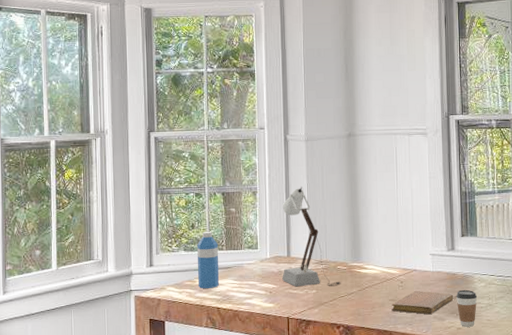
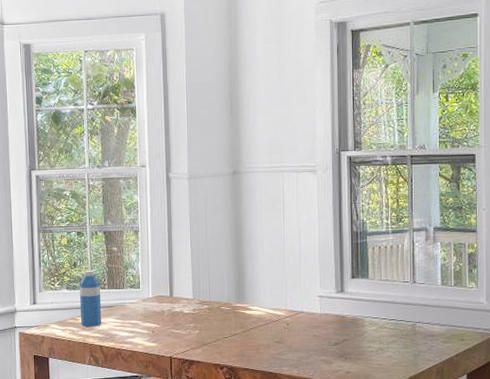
desk lamp: present [282,187,341,287] -> none [164,226,225,327]
notebook: present [391,290,454,315] -> none [277,332,342,358]
coffee cup: present [456,289,478,327] -> none [345,333,368,371]

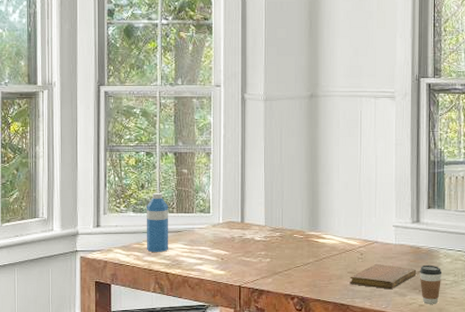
notebook: none [277,332,342,358] -> present [350,263,417,290]
coffee cup: none [345,333,368,371] -> present [419,265,442,304]

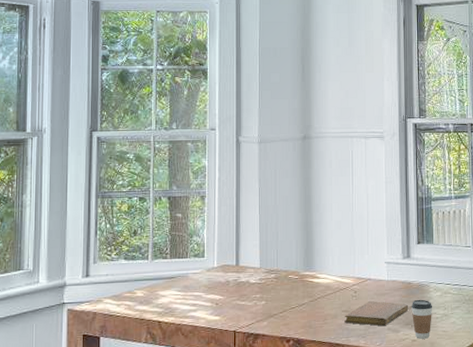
water bottle: present [147,192,168,252] -> none [139,238,161,300]

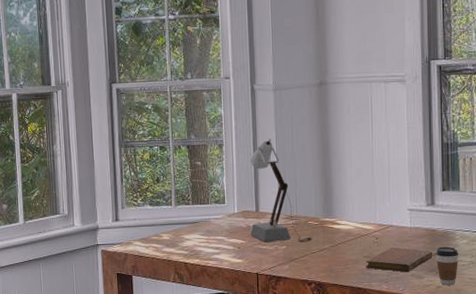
desk lamp: none [230,191,292,298] -> present [250,139,313,243]

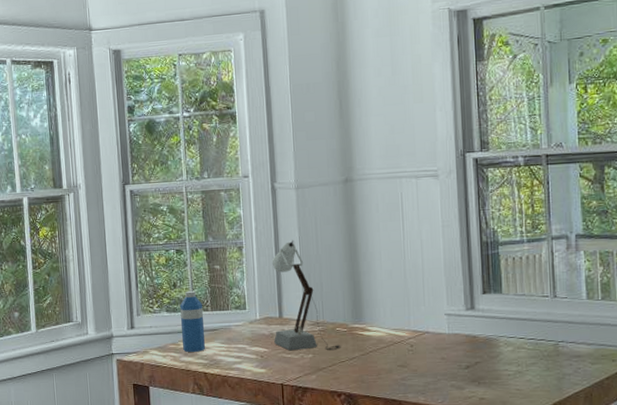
water bottle: none [163,185,186,243] -> present [180,290,205,352]
notebook: present [366,247,433,272] -> none [400,355,475,383]
coffee cup: present [435,246,459,286] -> none [477,354,504,397]

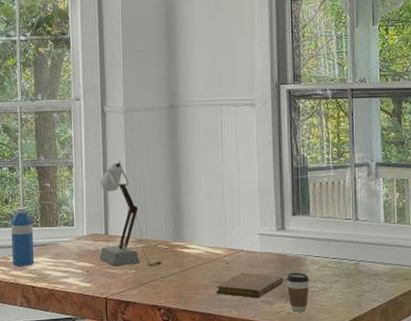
notebook: none [400,355,475,383] -> present [216,272,284,298]
coffee cup: none [477,354,504,397] -> present [286,272,310,312]

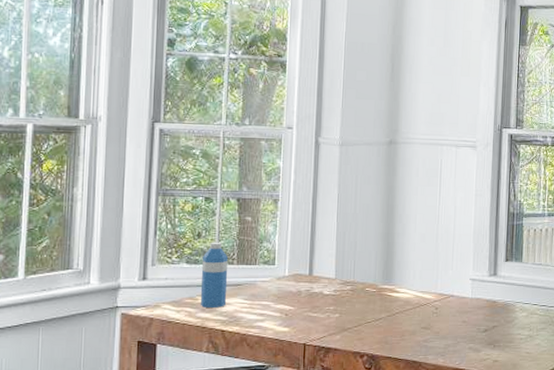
desk lamp: present [99,161,162,267] -> none [301,197,369,311]
notebook: present [216,272,284,298] -> none [423,318,492,345]
coffee cup: present [286,272,310,312] -> none [494,319,518,360]

